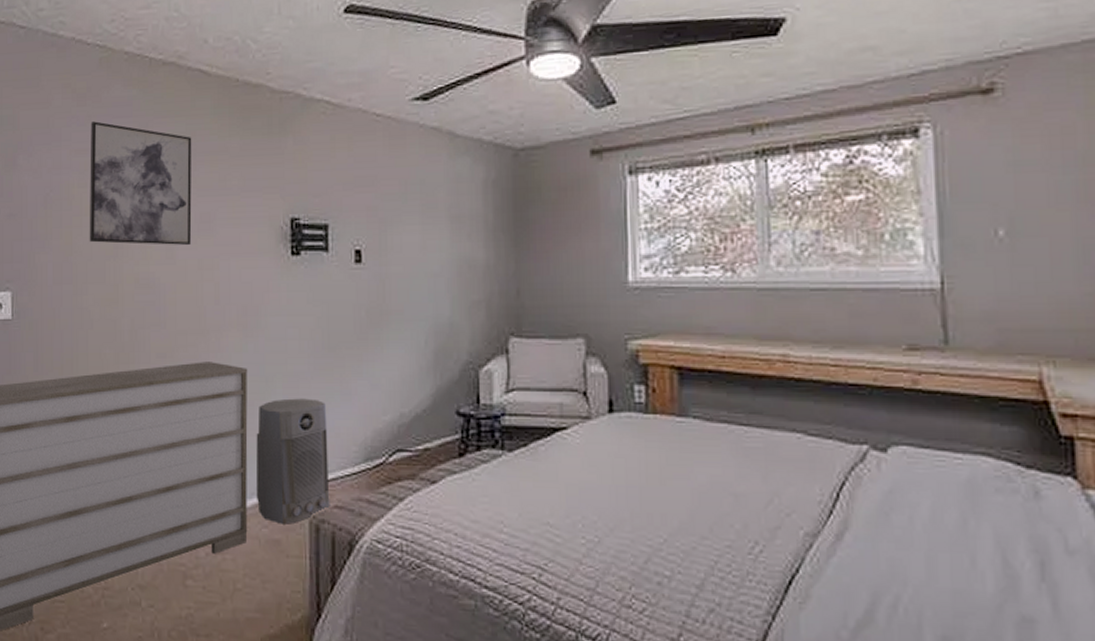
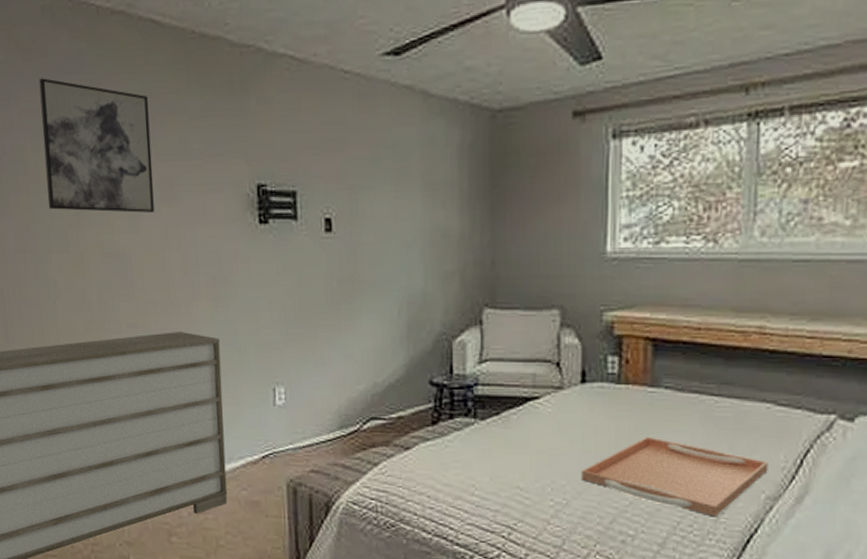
air purifier: present [255,398,330,524] -> none [231,368,307,487]
serving tray: none [612,468,804,556] -> present [581,436,769,517]

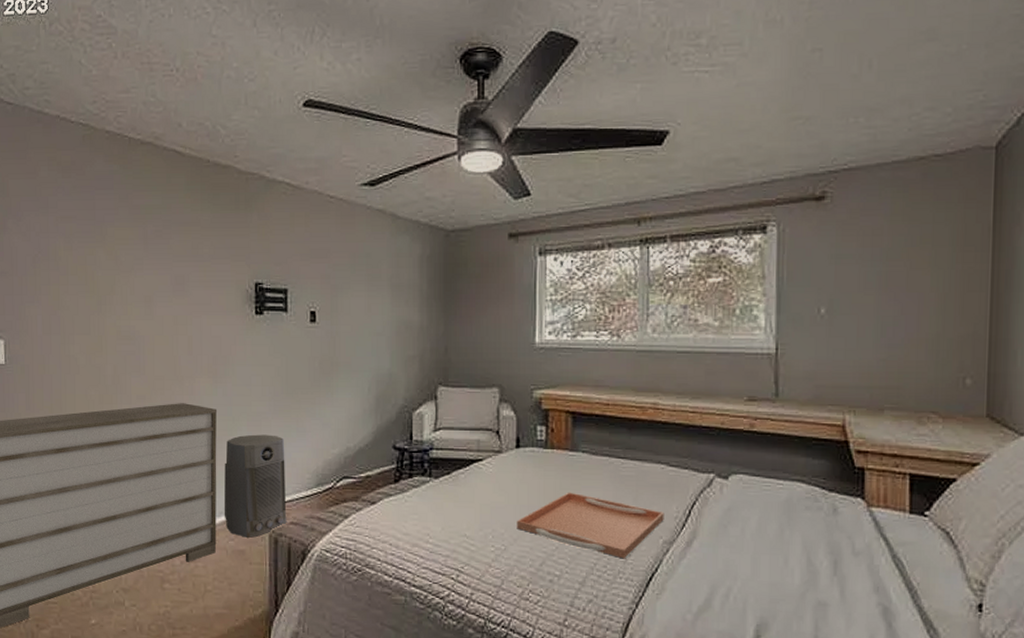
wall art: present [39,78,154,214] -> none [75,192,168,304]
air purifier: none [231,368,307,487] -> present [224,434,287,538]

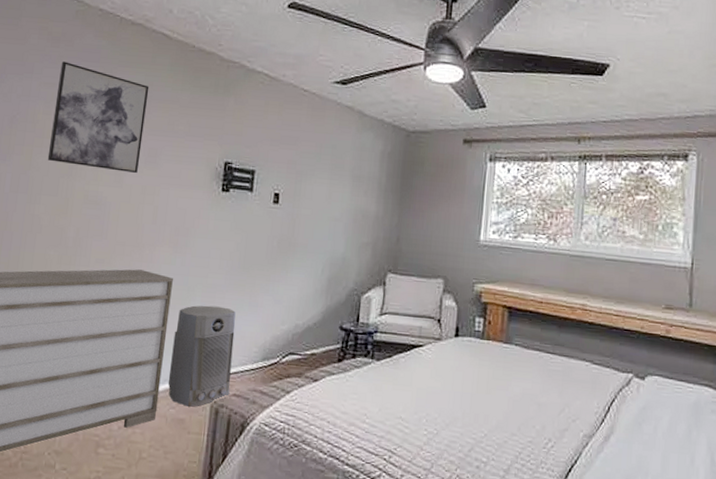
wall art: none [75,192,168,304] -> present [47,61,149,174]
serving tray: present [516,492,664,559] -> none [449,382,586,450]

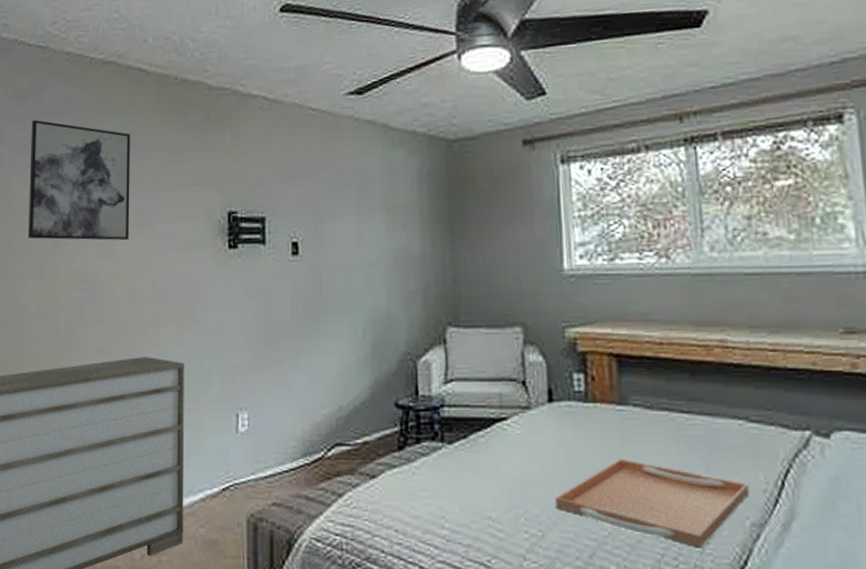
air purifier: present [168,305,236,407] -> none [192,393,268,523]
serving tray: none [449,382,586,450] -> present [555,458,750,548]

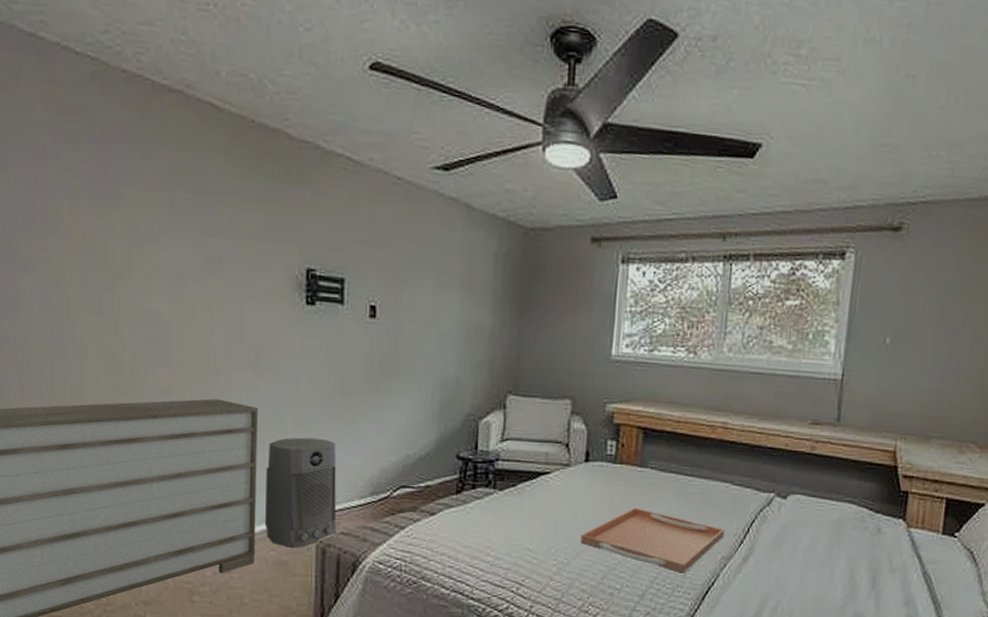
wall art: present [27,120,131,241] -> none [81,141,202,285]
air purifier: none [192,393,268,523] -> present [264,437,337,548]

